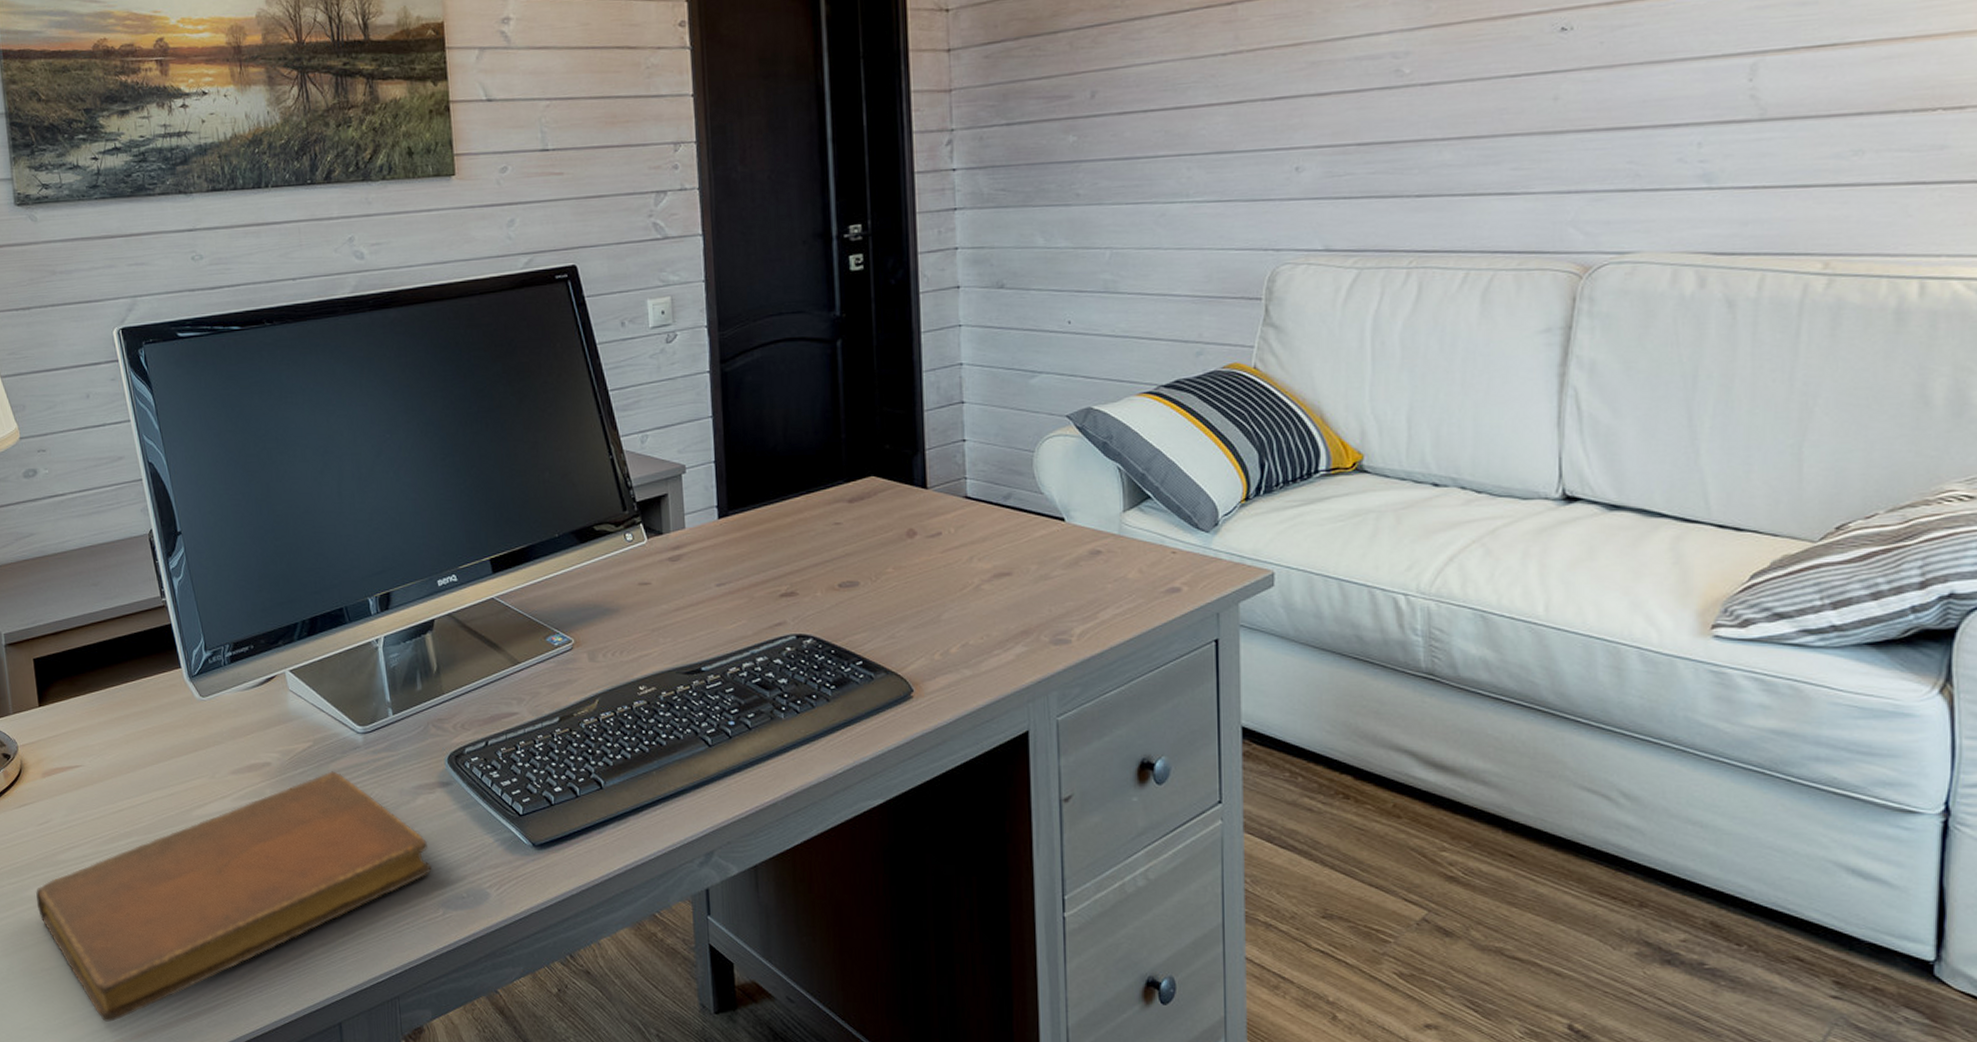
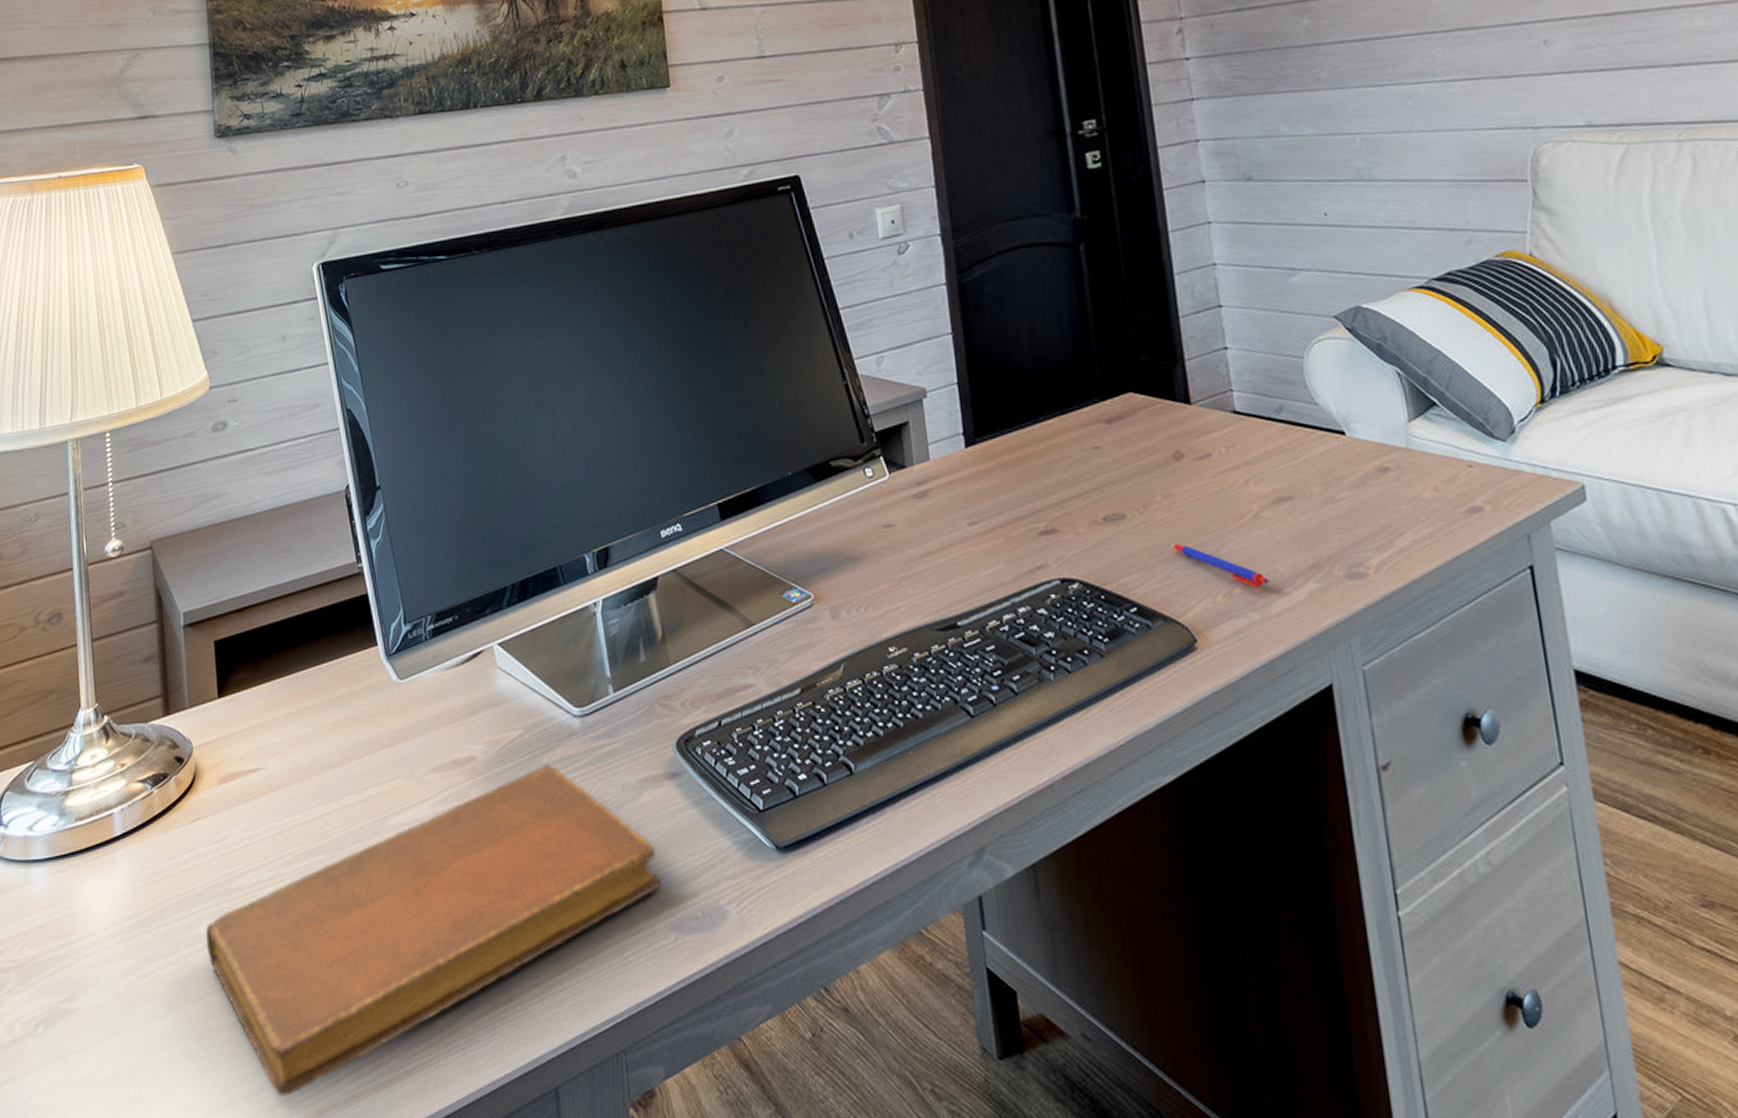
pen: none [898,608,982,648] -> present [1171,543,1269,588]

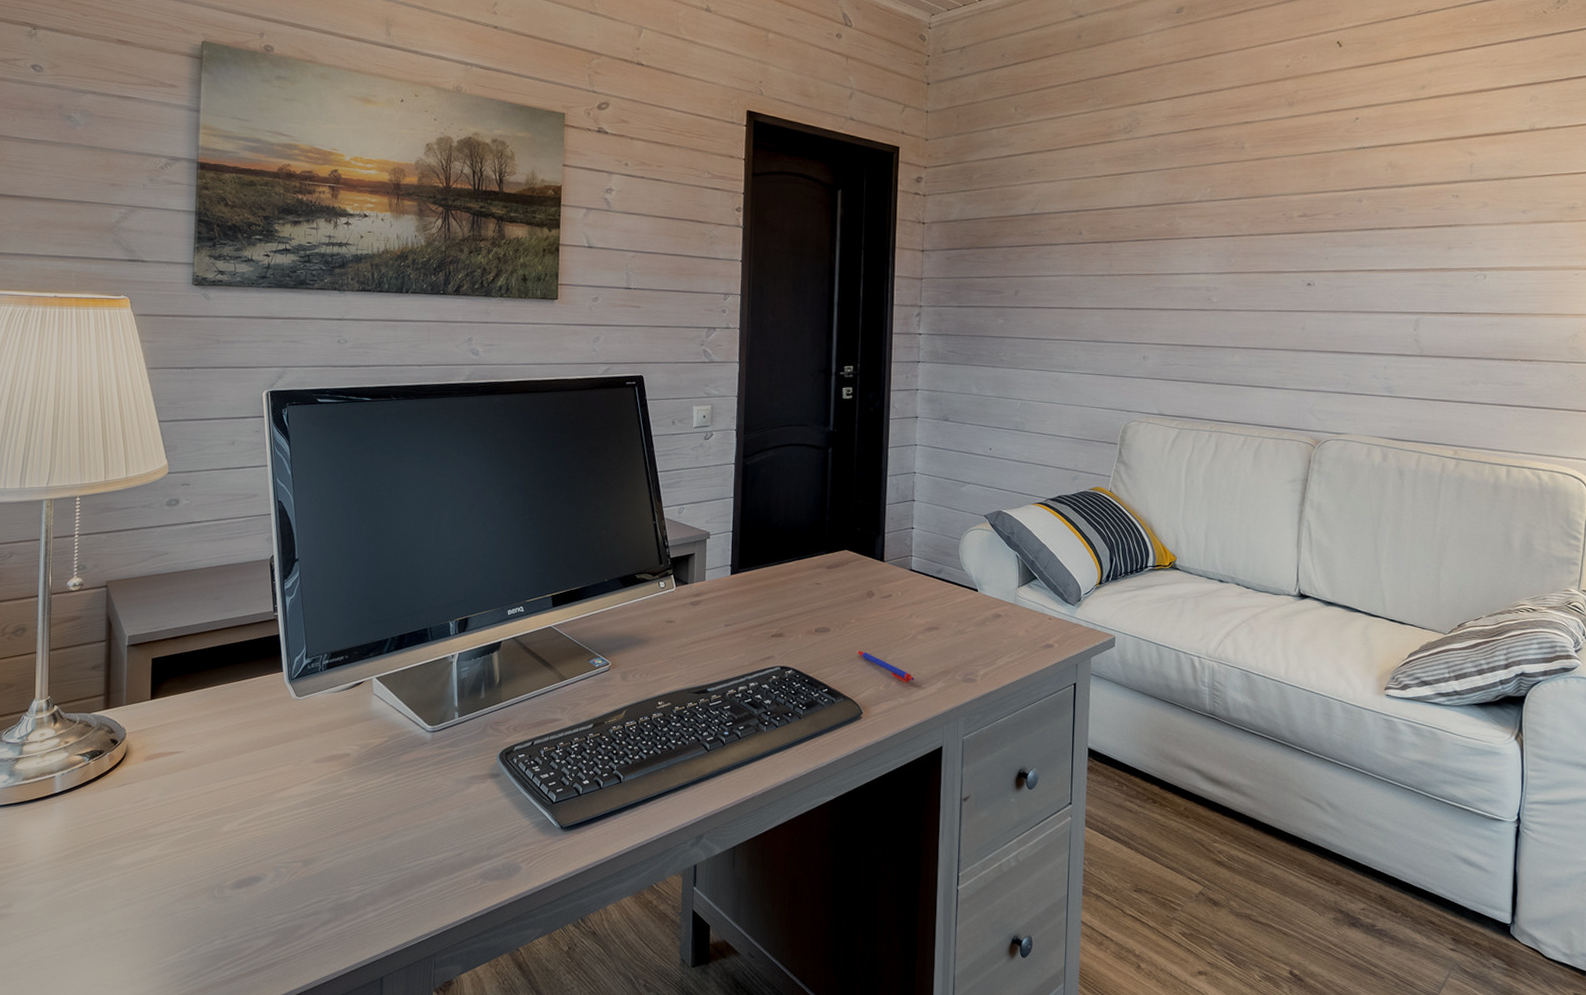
notebook: present [206,764,661,1096] -> none [122,762,476,978]

